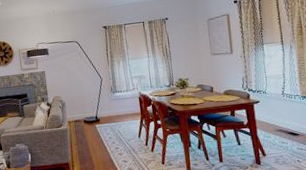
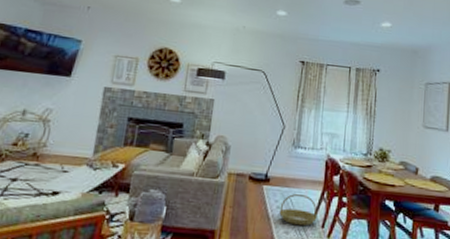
basket: none [111,125,141,148] -> present [279,194,318,226]

